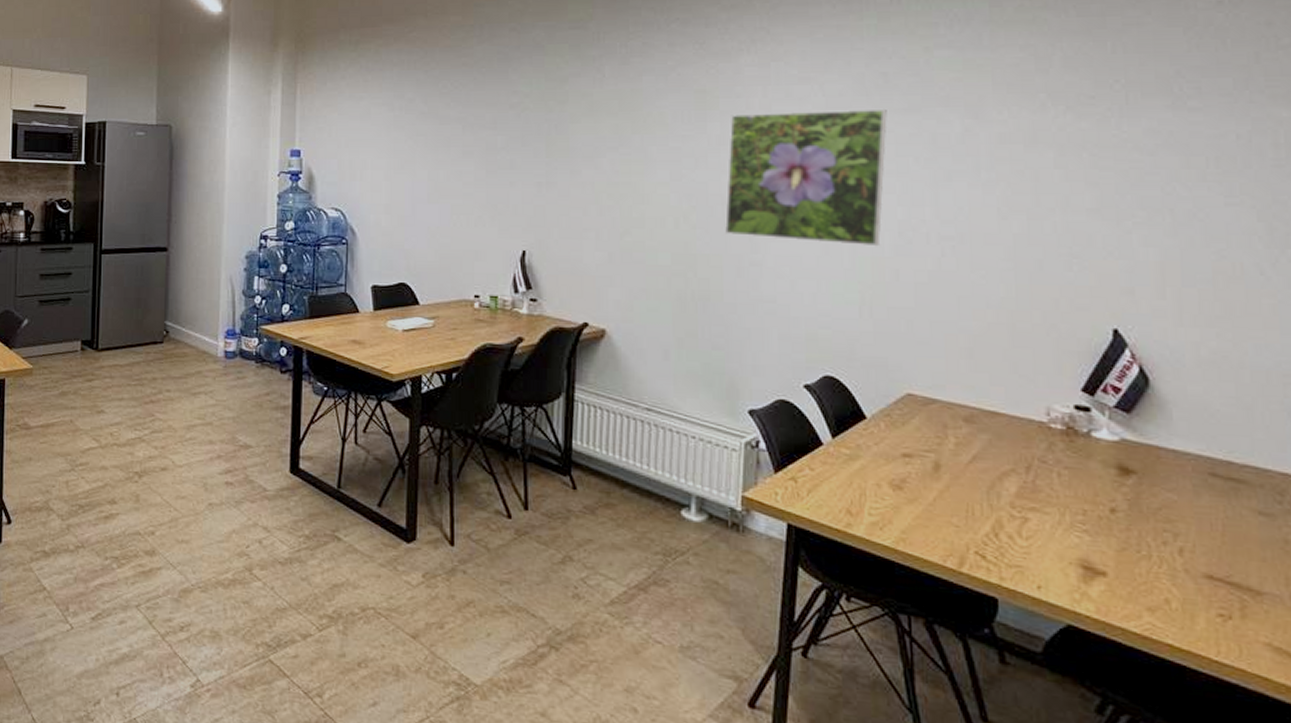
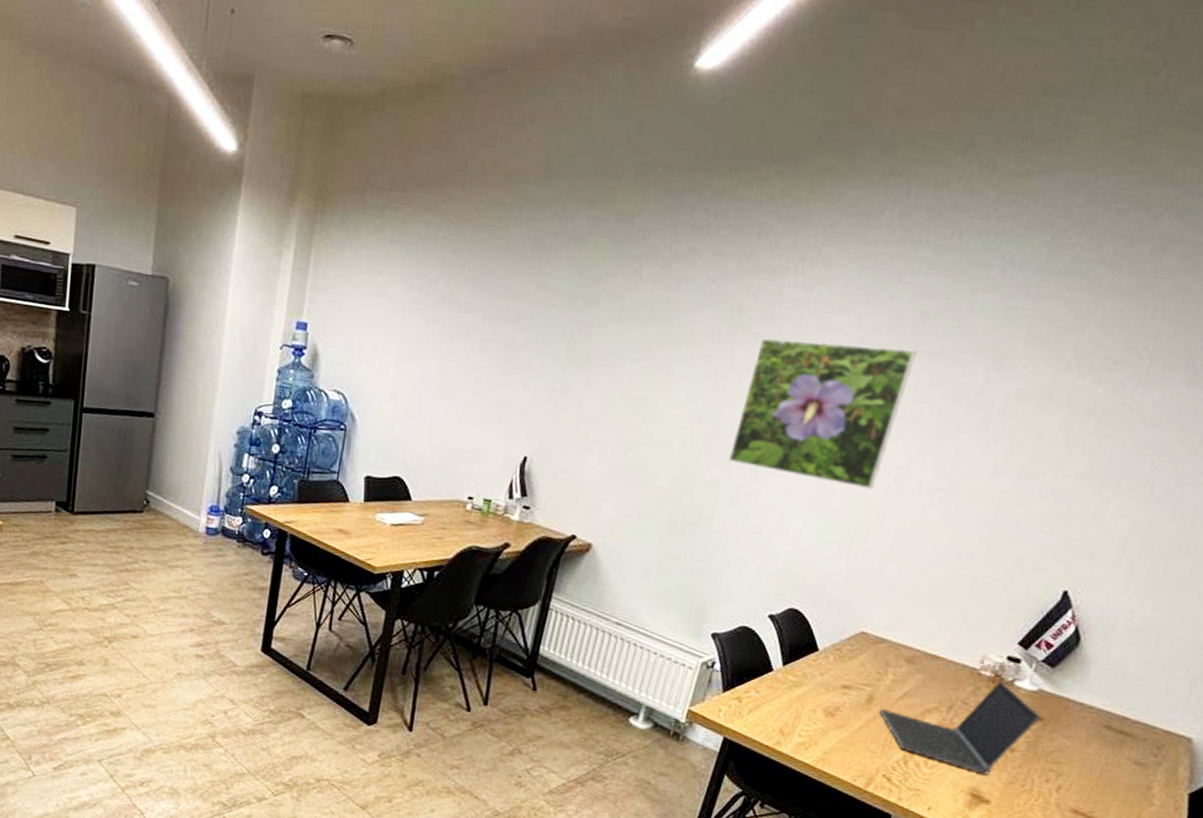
laptop computer: none [951,433,1133,542] -> present [879,680,1041,775]

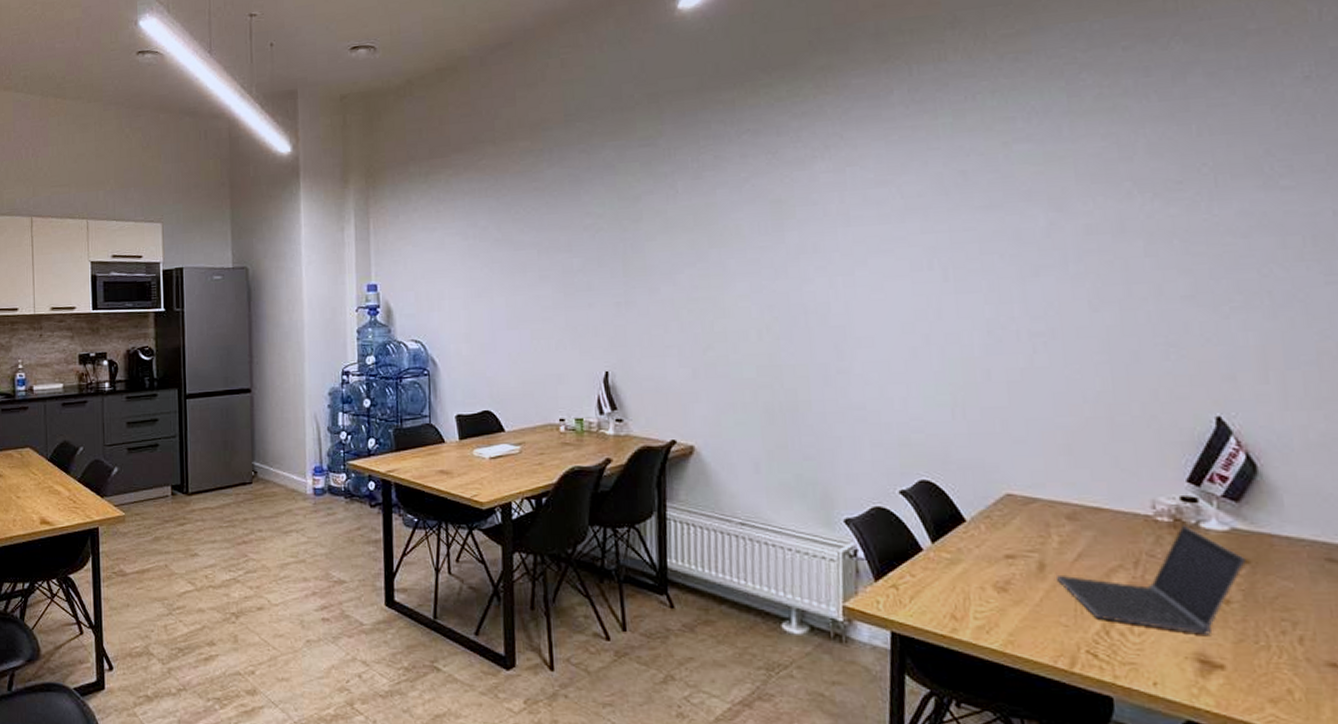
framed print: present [728,337,917,490] -> none [808,207,970,347]

